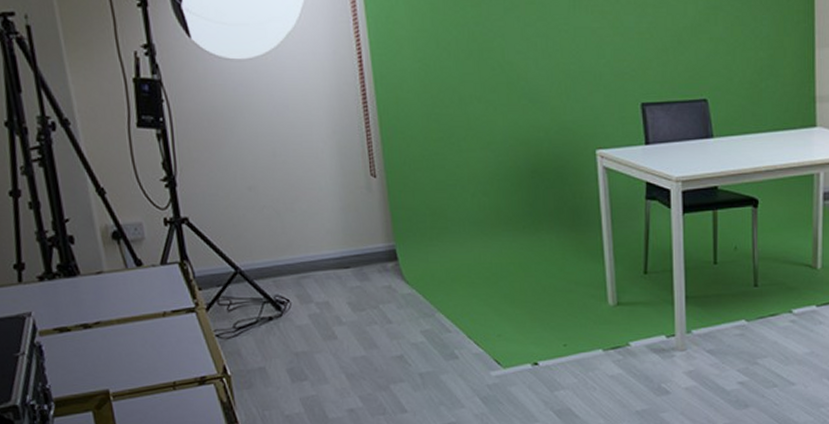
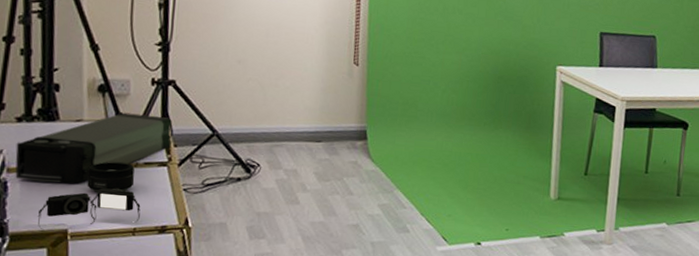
battery pack: none [43,258,196,342] -> present [15,112,172,184]
camera: none [76,341,178,393] -> present [37,188,141,231]
camera lens: none [117,312,166,348] -> present [87,161,135,192]

